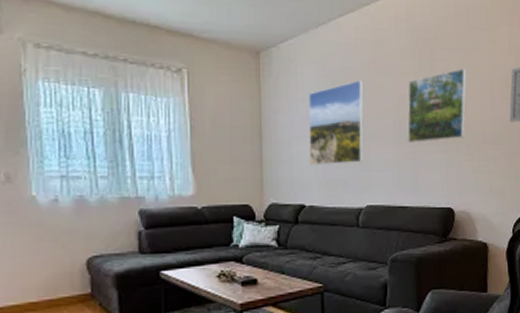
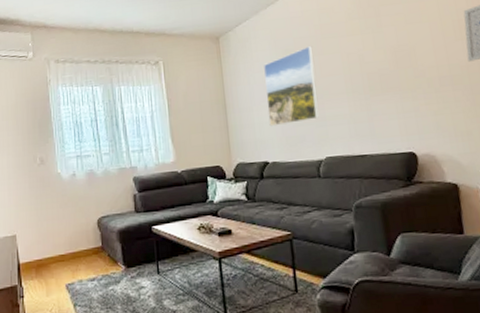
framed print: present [407,68,467,143] -> none [356,19,420,95]

